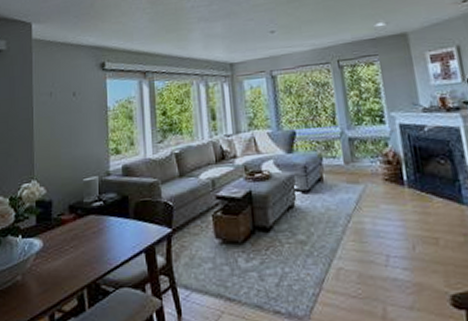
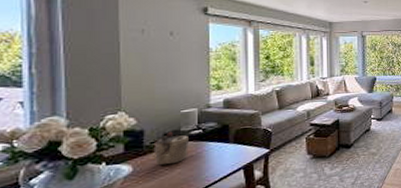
teapot: none [59,202,91,242] -> present [152,131,188,165]

